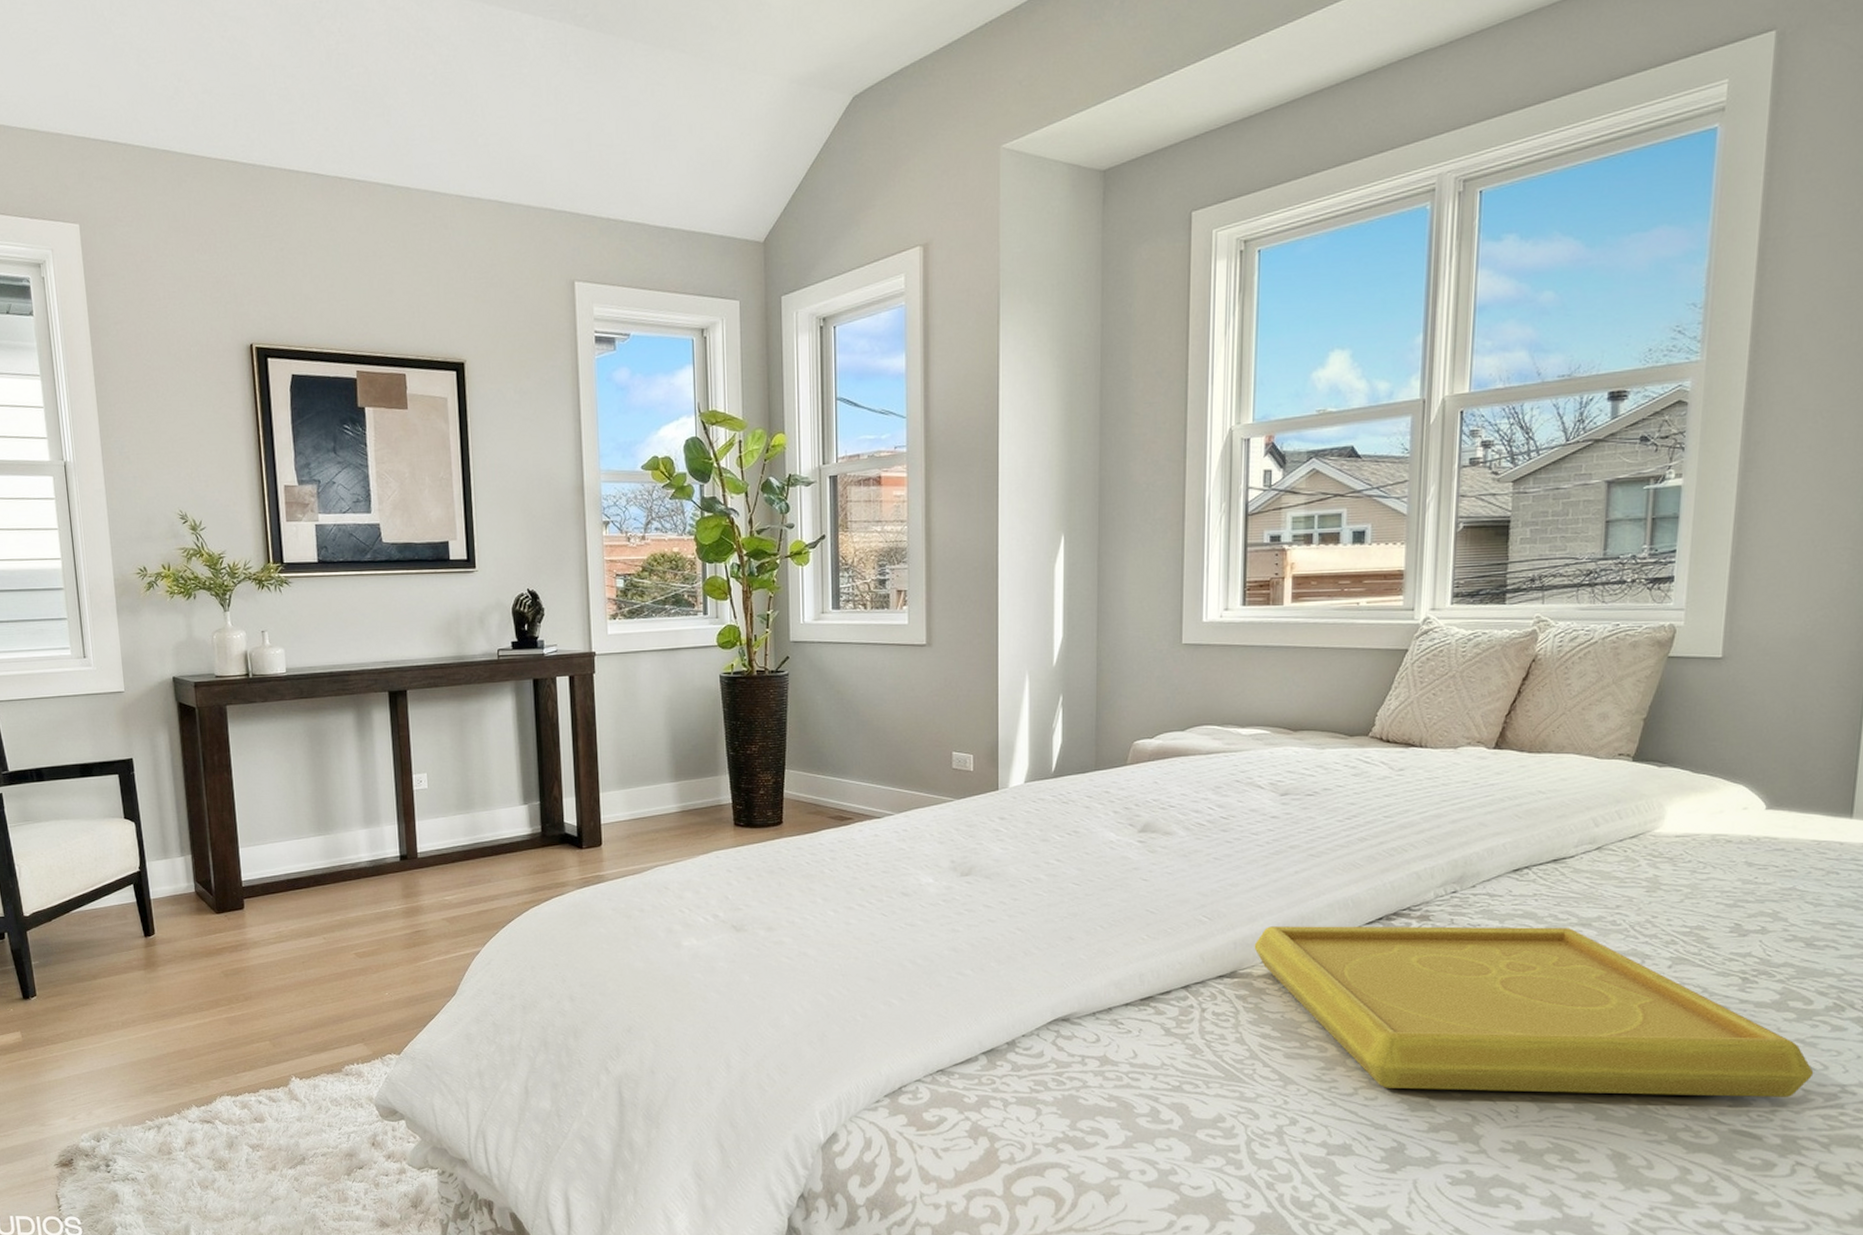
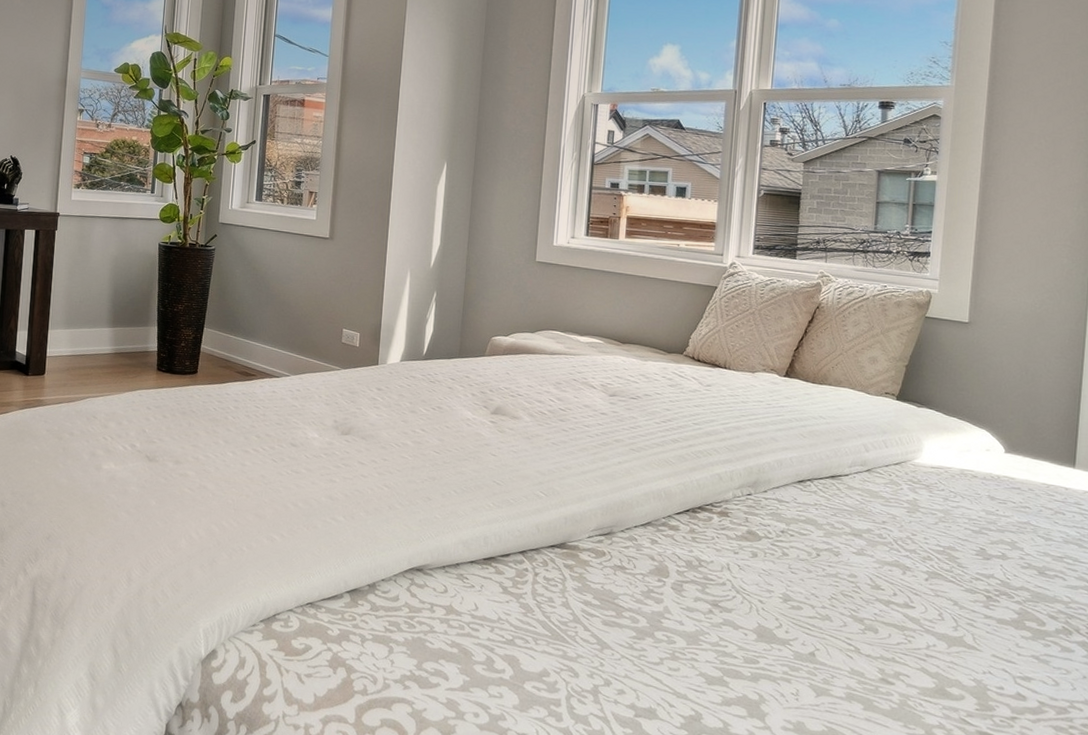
serving tray: present [1254,926,1814,1097] -> none [581,507,1047,707]

